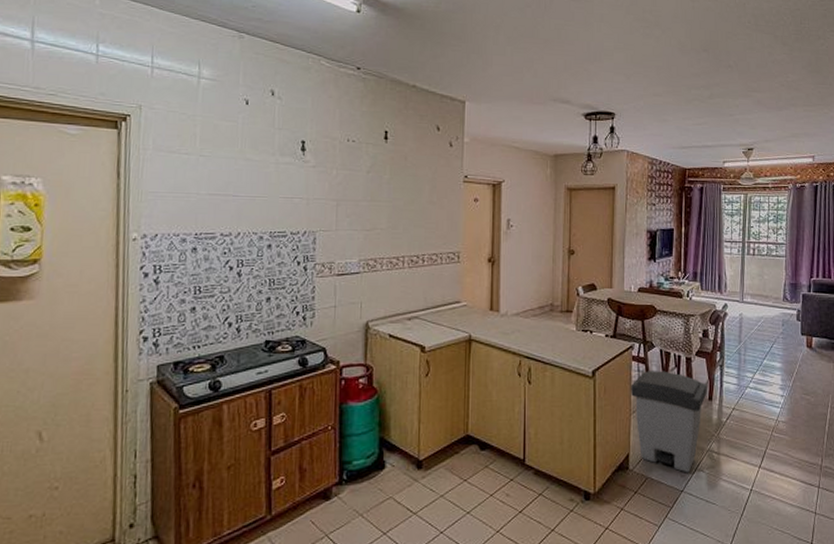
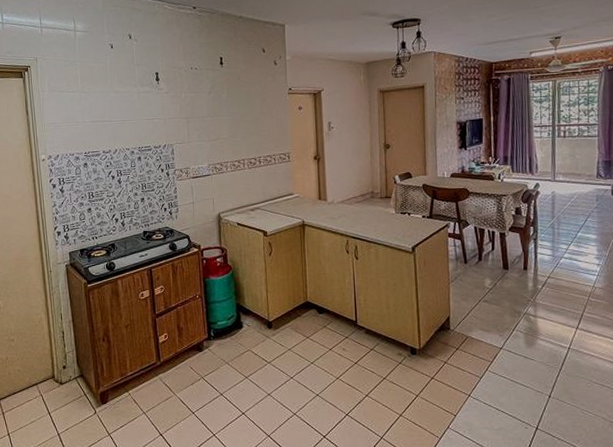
trash can: present [631,371,707,473] -> none [448,245,522,333]

